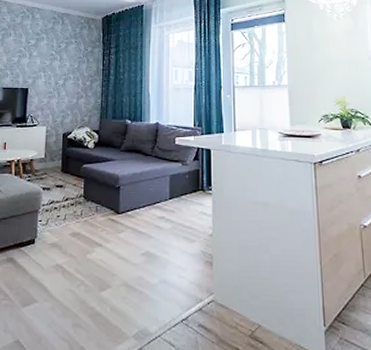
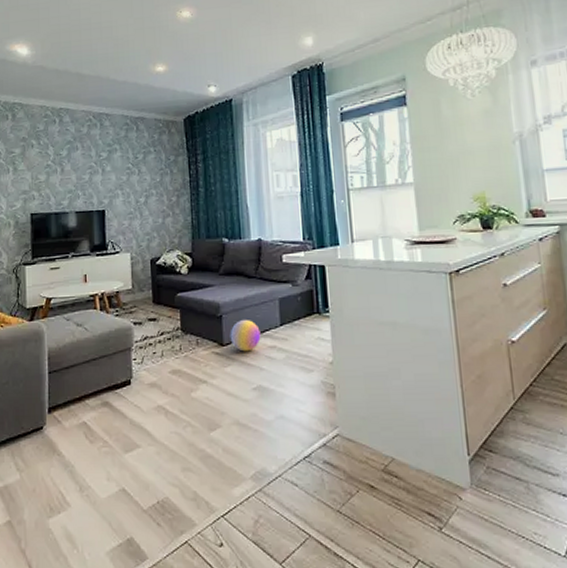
ball: none [125,192,152,220] -> present [230,320,261,352]

